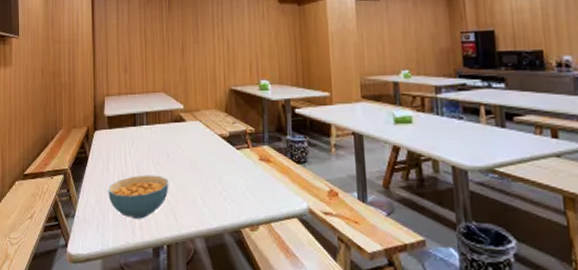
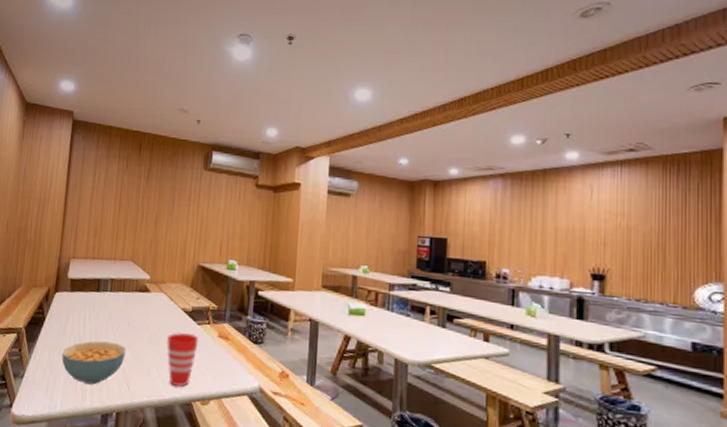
cup: none [207,160,240,214] -> present [166,332,199,387]

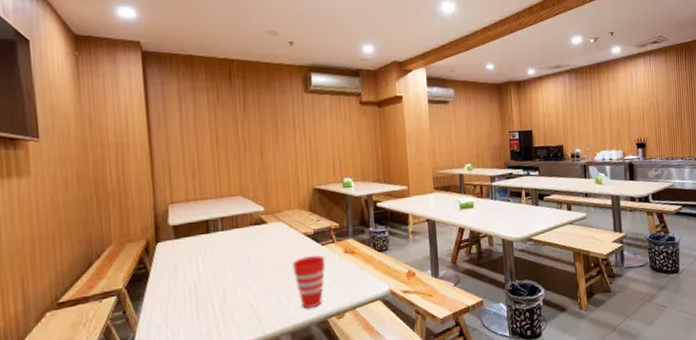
cereal bowl: present [61,341,126,385] -> none [177,280,251,329]

